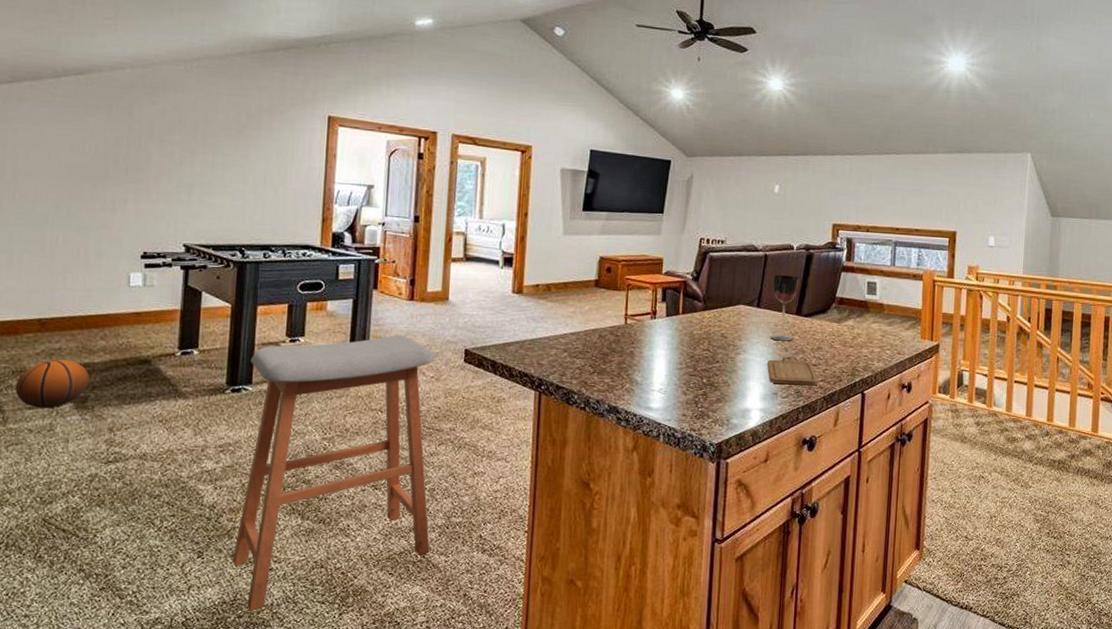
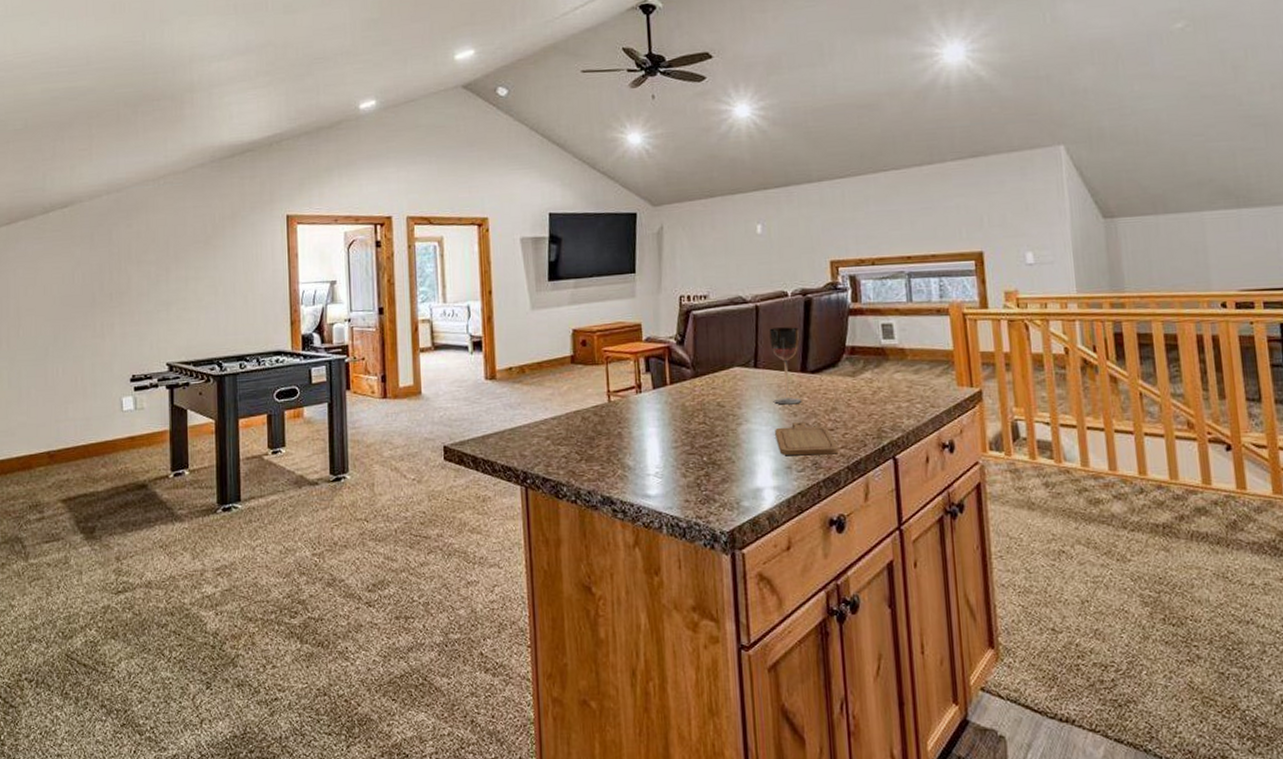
basketball: present [15,359,90,408] -> none [33,490,95,541]
stool: present [232,334,436,612] -> none [236,436,431,747]

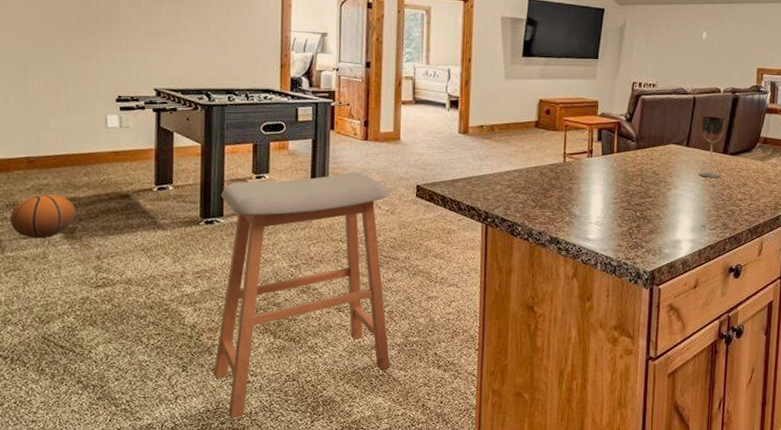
basketball: none [33,490,95,541] -> present [10,193,76,238]
stool: none [236,436,431,747] -> present [213,171,391,419]
chopping board: present [775,422,838,456] -> none [696,192,743,219]

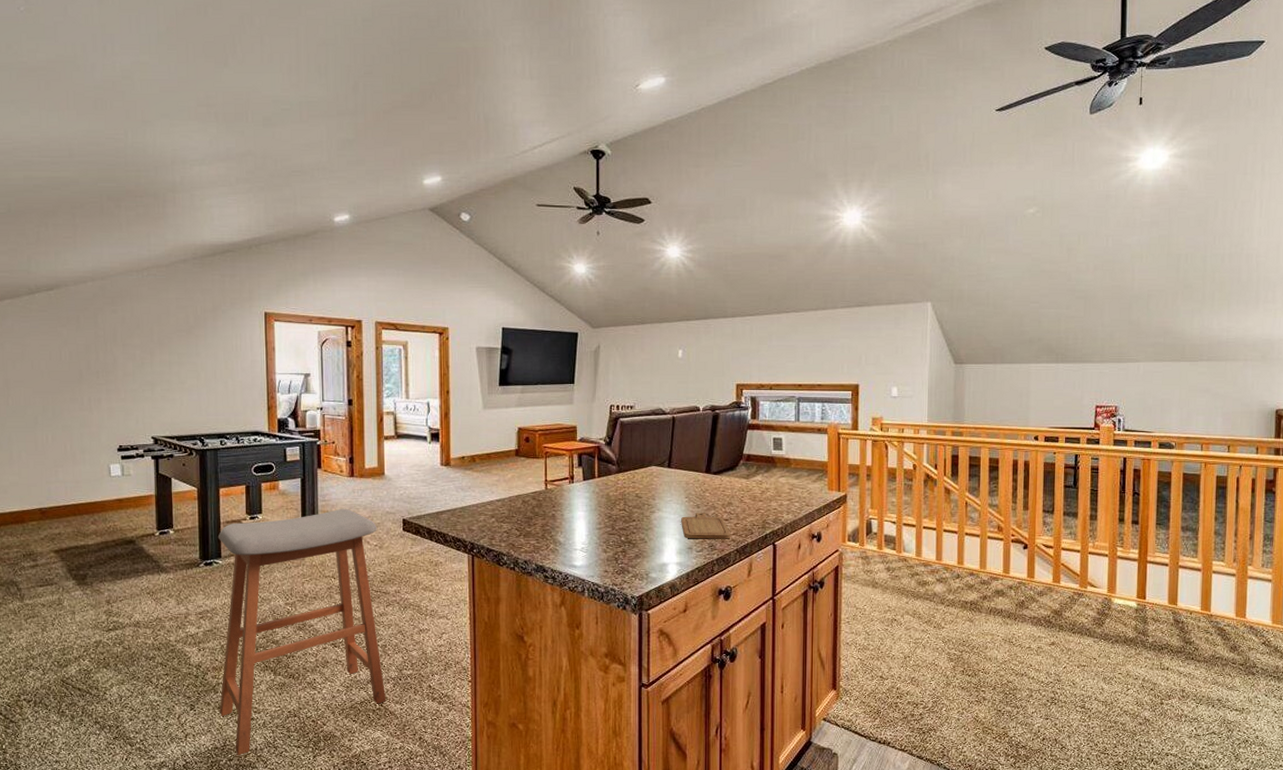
basketball: present [10,193,76,238] -> none [27,542,86,586]
chopping board: none [696,192,743,219] -> present [681,513,730,539]
wineglass: present [699,116,725,178] -> none [682,436,706,498]

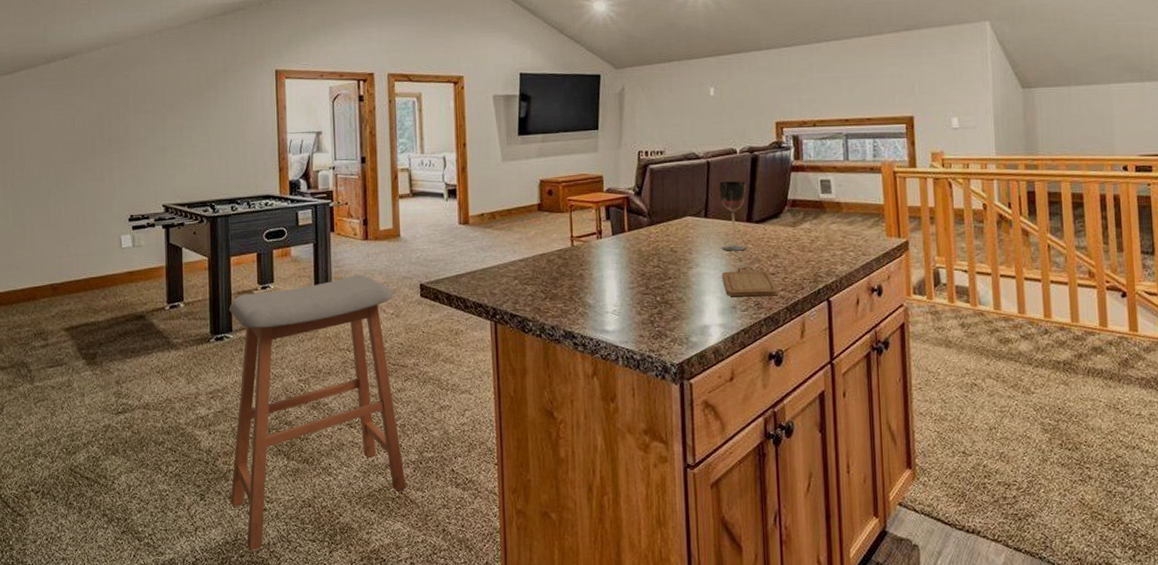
wineglass: none [682,436,706,498] -> present [719,181,747,251]

